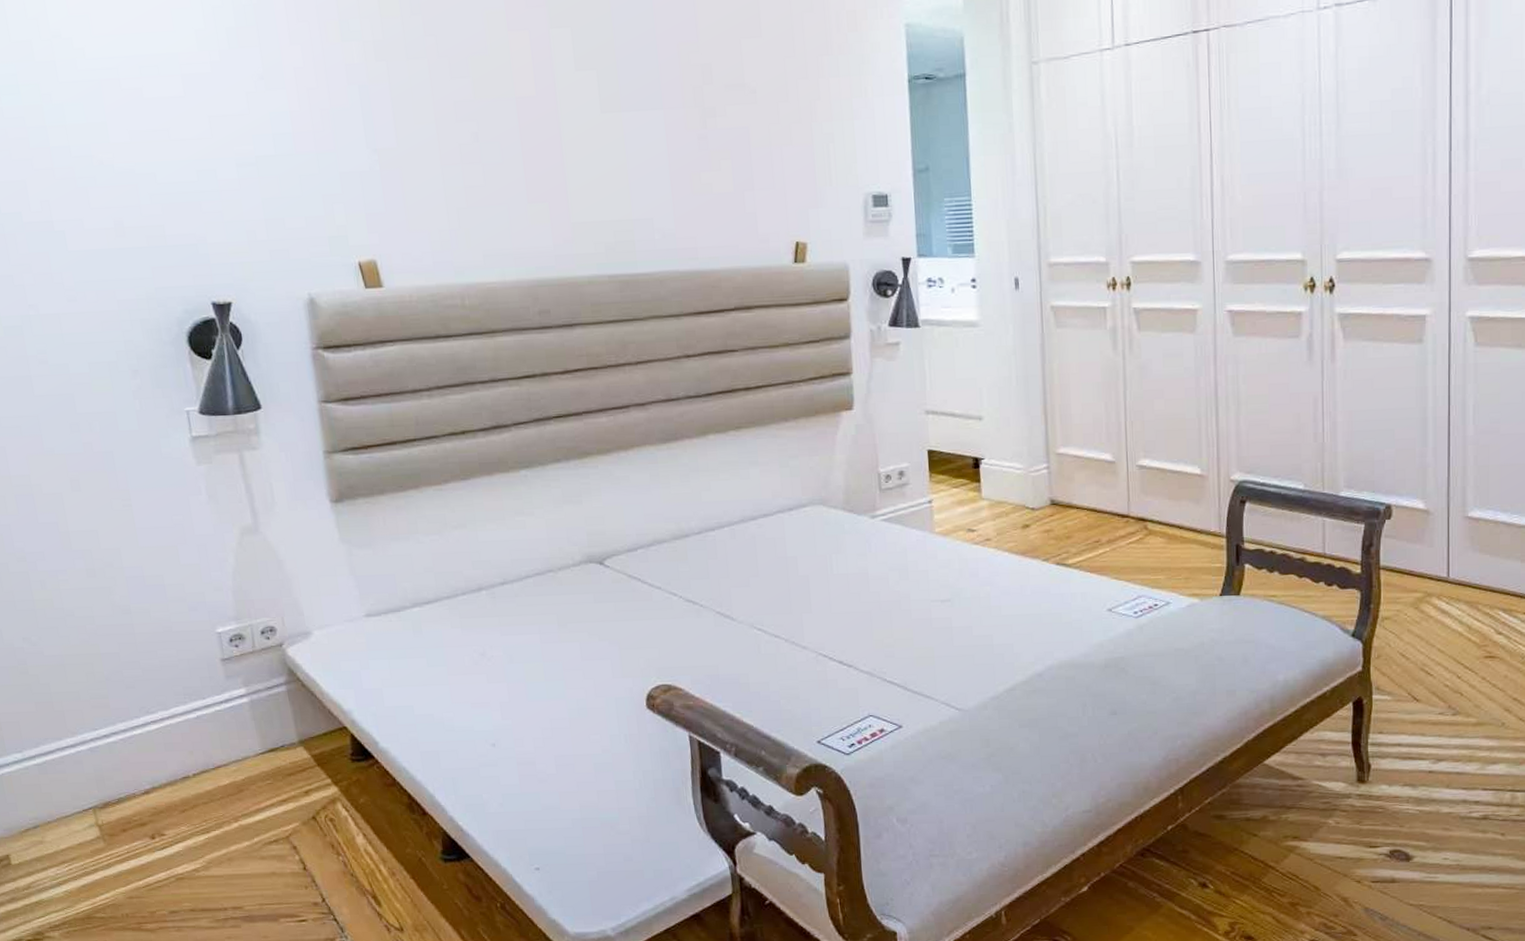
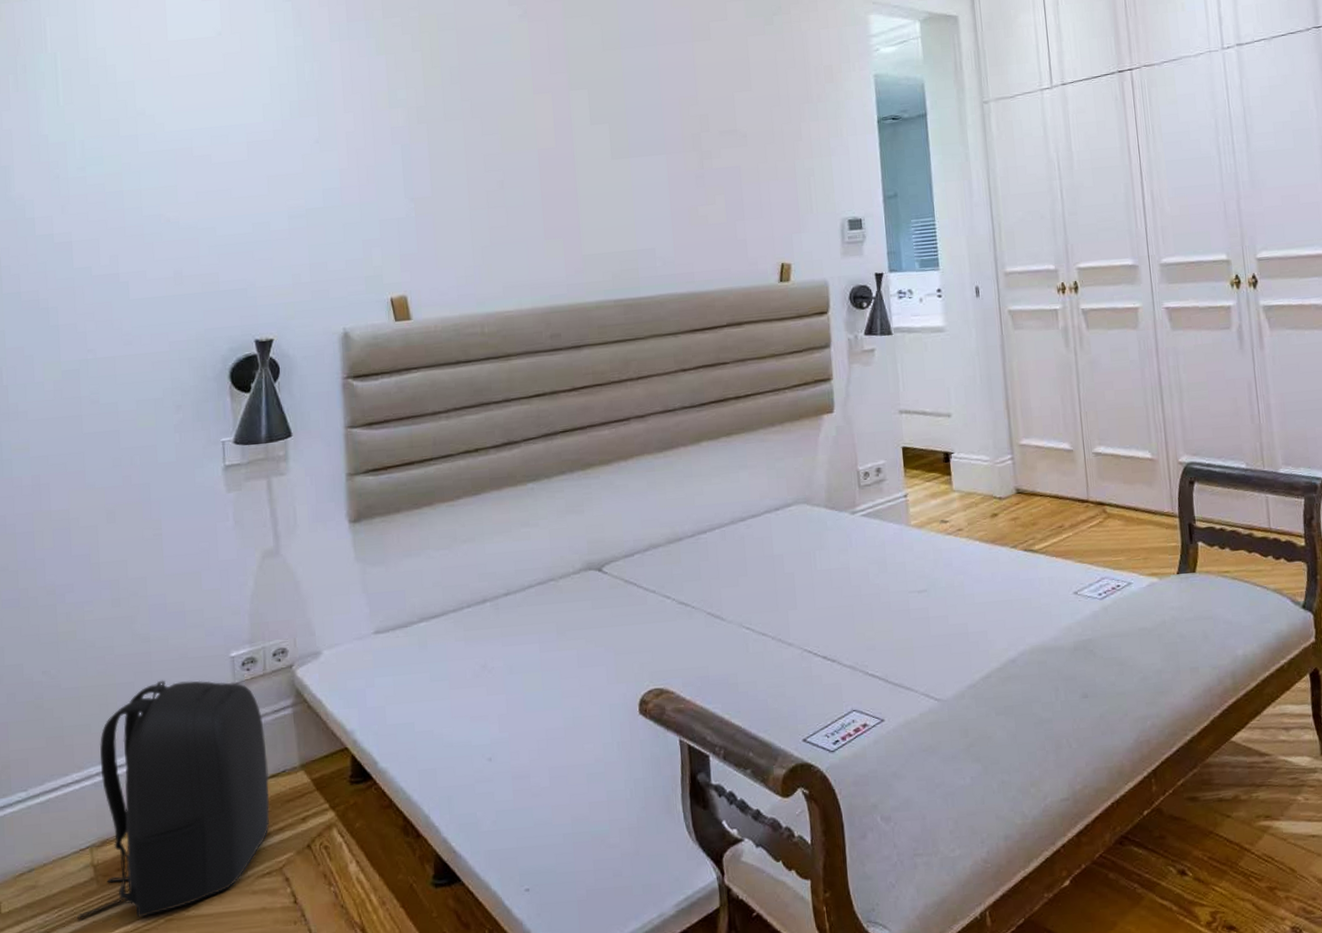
backpack: none [88,652,273,874] -> present [77,680,270,920]

